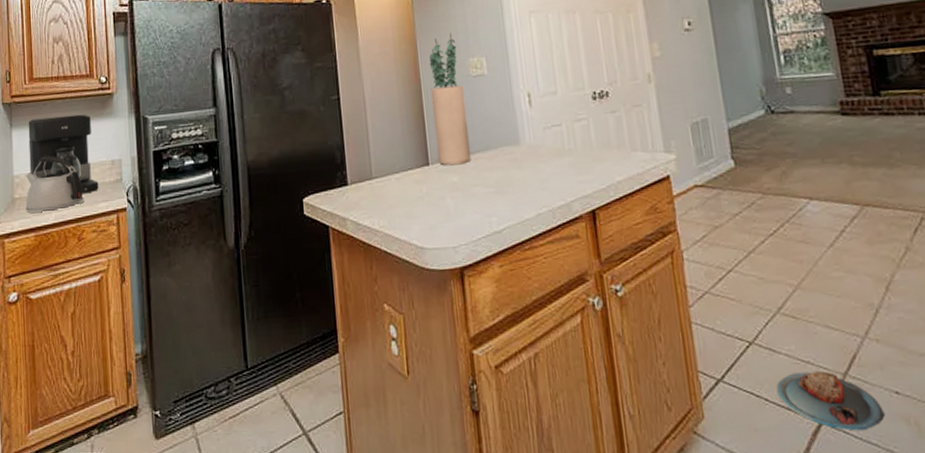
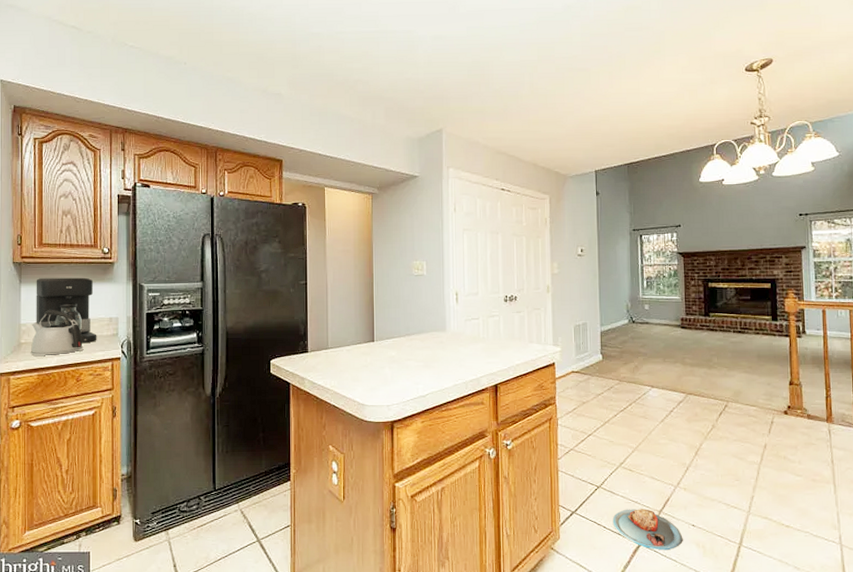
vase: present [428,33,472,166] -> none [380,240,408,343]

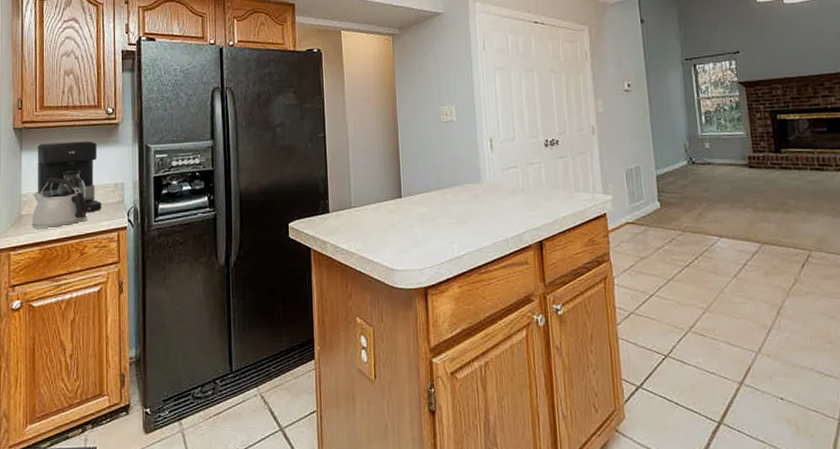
pet bowl: present [612,509,684,551] -> none [685,380,772,430]

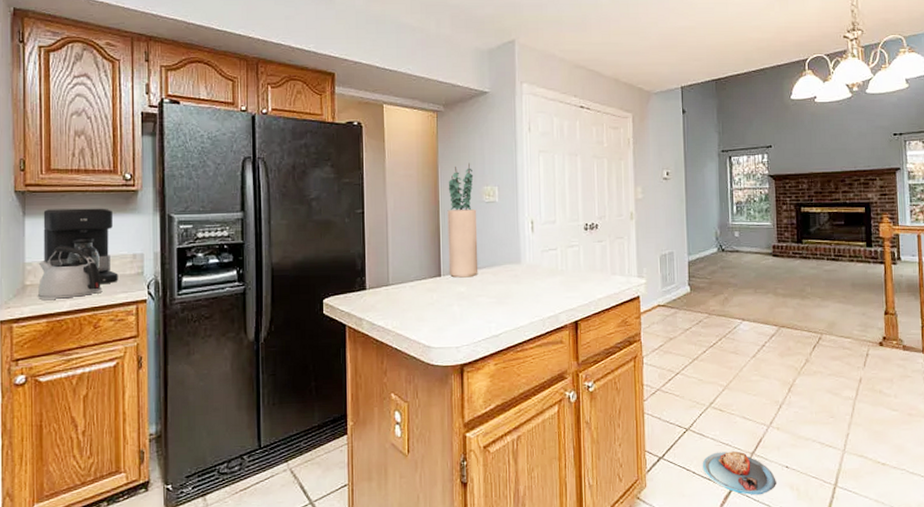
vase: none [405,83,439,199] -> present [447,163,478,278]
pet bowl: none [685,380,772,430] -> present [702,451,778,496]

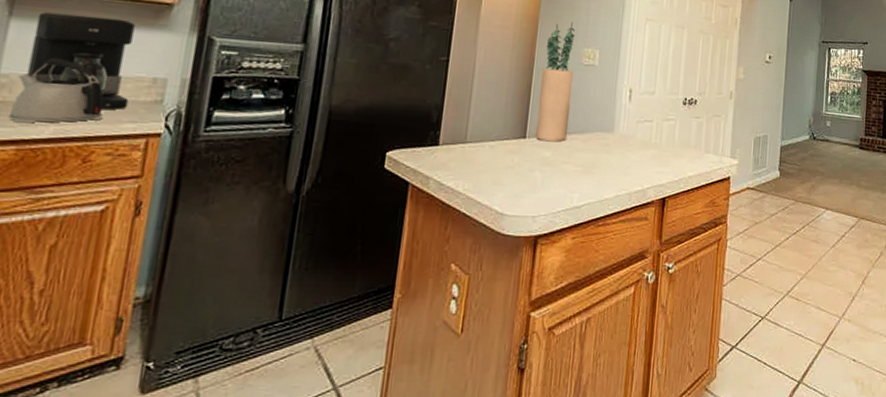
pet bowl: present [702,451,778,496] -> none [774,342,844,389]

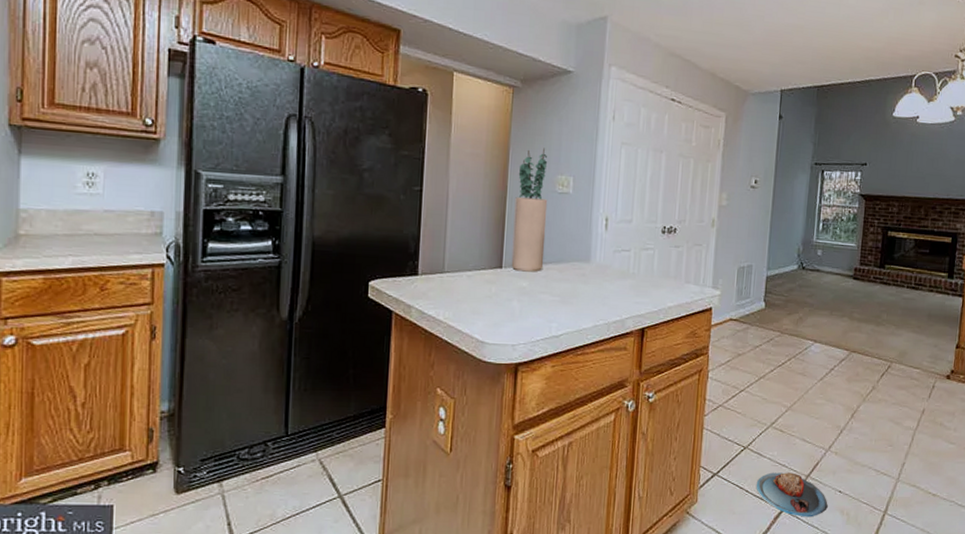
kettle: present [8,58,104,125] -> none [33,193,111,256]
coffee maker: present [26,12,135,110] -> none [42,150,132,242]
pet bowl: none [774,342,844,389] -> present [756,472,829,517]

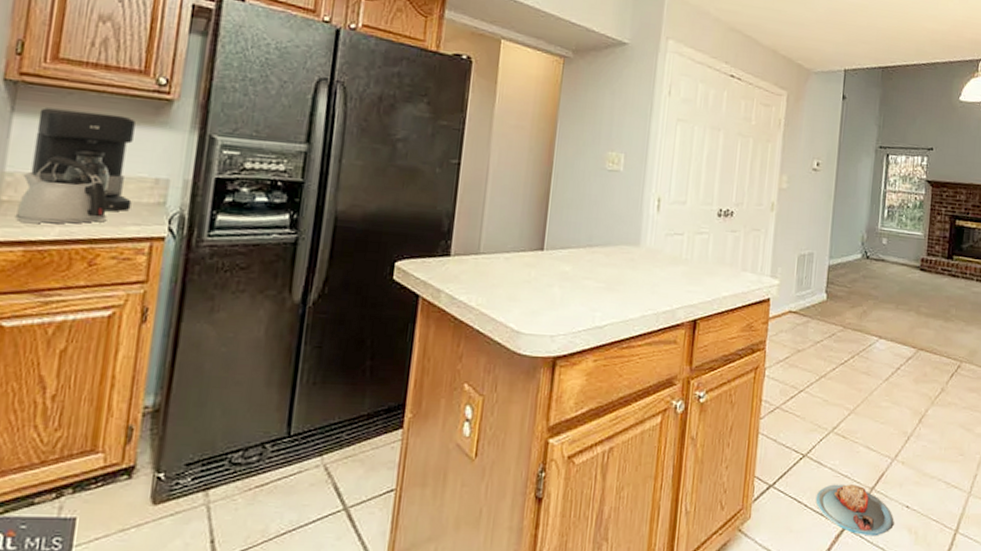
kettle: none [33,193,111,256] -> present [15,156,107,226]
coffee maker: none [42,150,132,242] -> present [31,108,136,212]
vase: present [511,148,548,272] -> none [553,122,598,256]

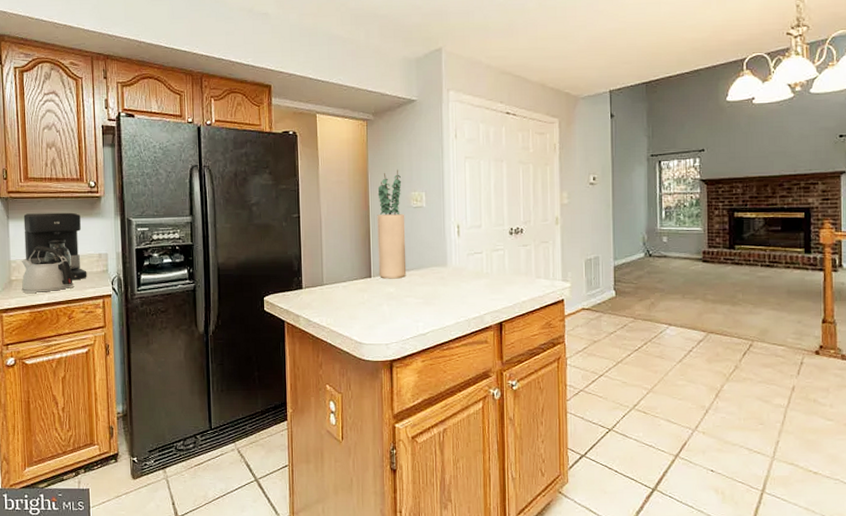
vase: none [553,122,598,256] -> present [377,169,407,279]
pet bowl: present [815,484,895,536] -> none [624,453,702,496]

